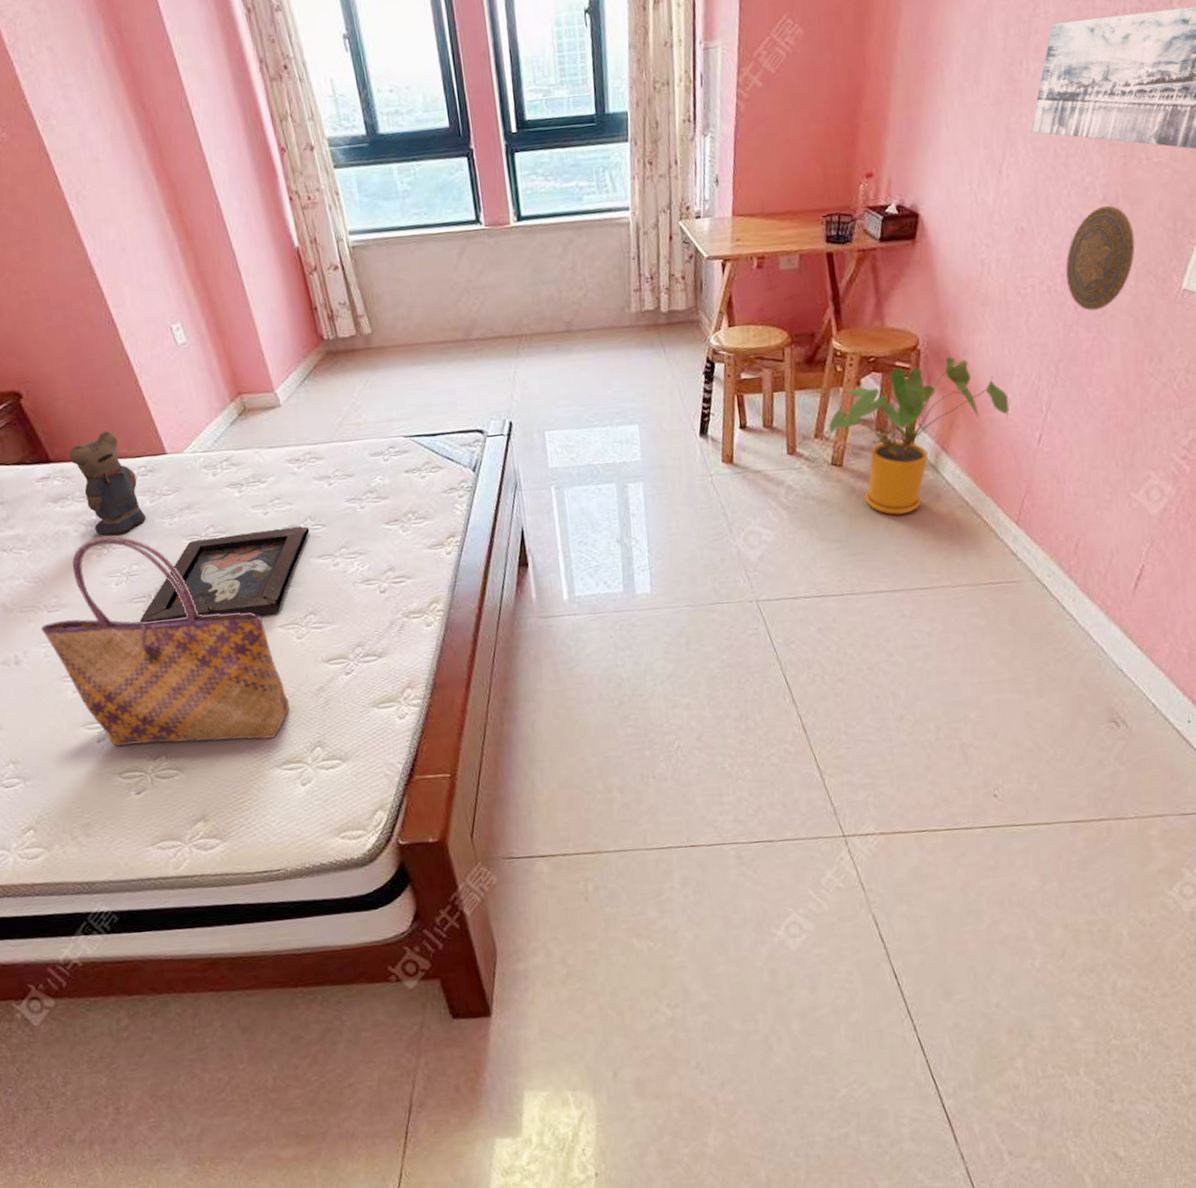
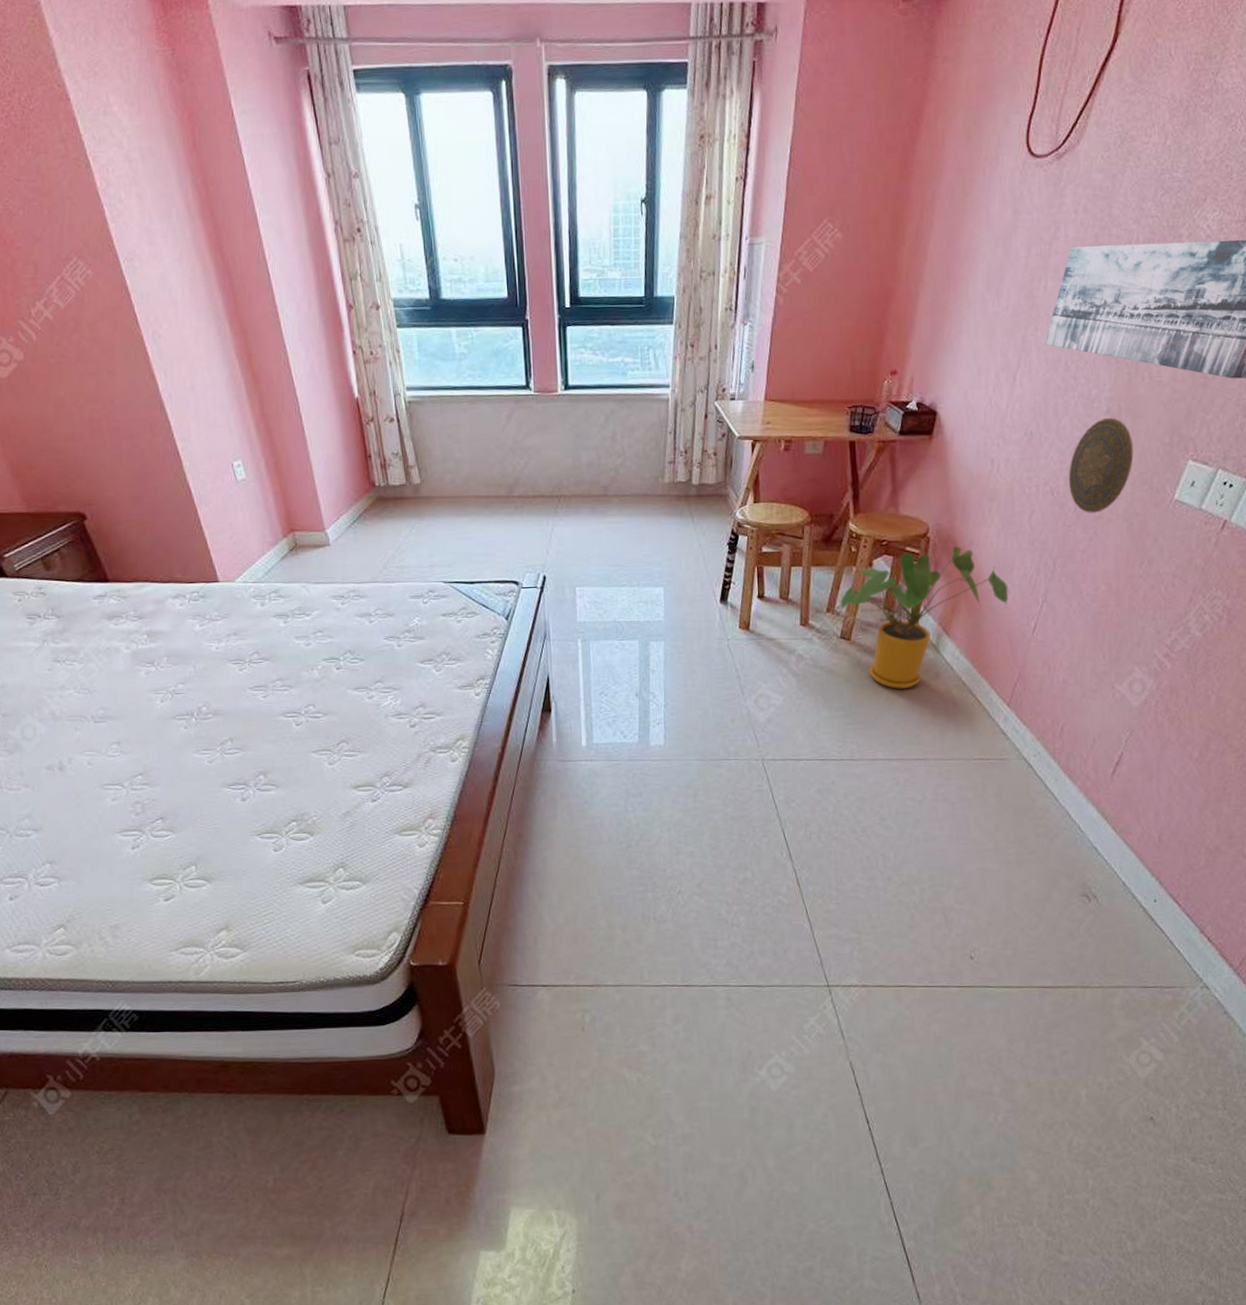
tote bag: present [40,536,290,747] -> none [86,655,317,858]
teddy bear: present [69,431,147,535] -> none [126,556,195,654]
decorative tray: present [139,526,310,623] -> none [180,659,348,740]

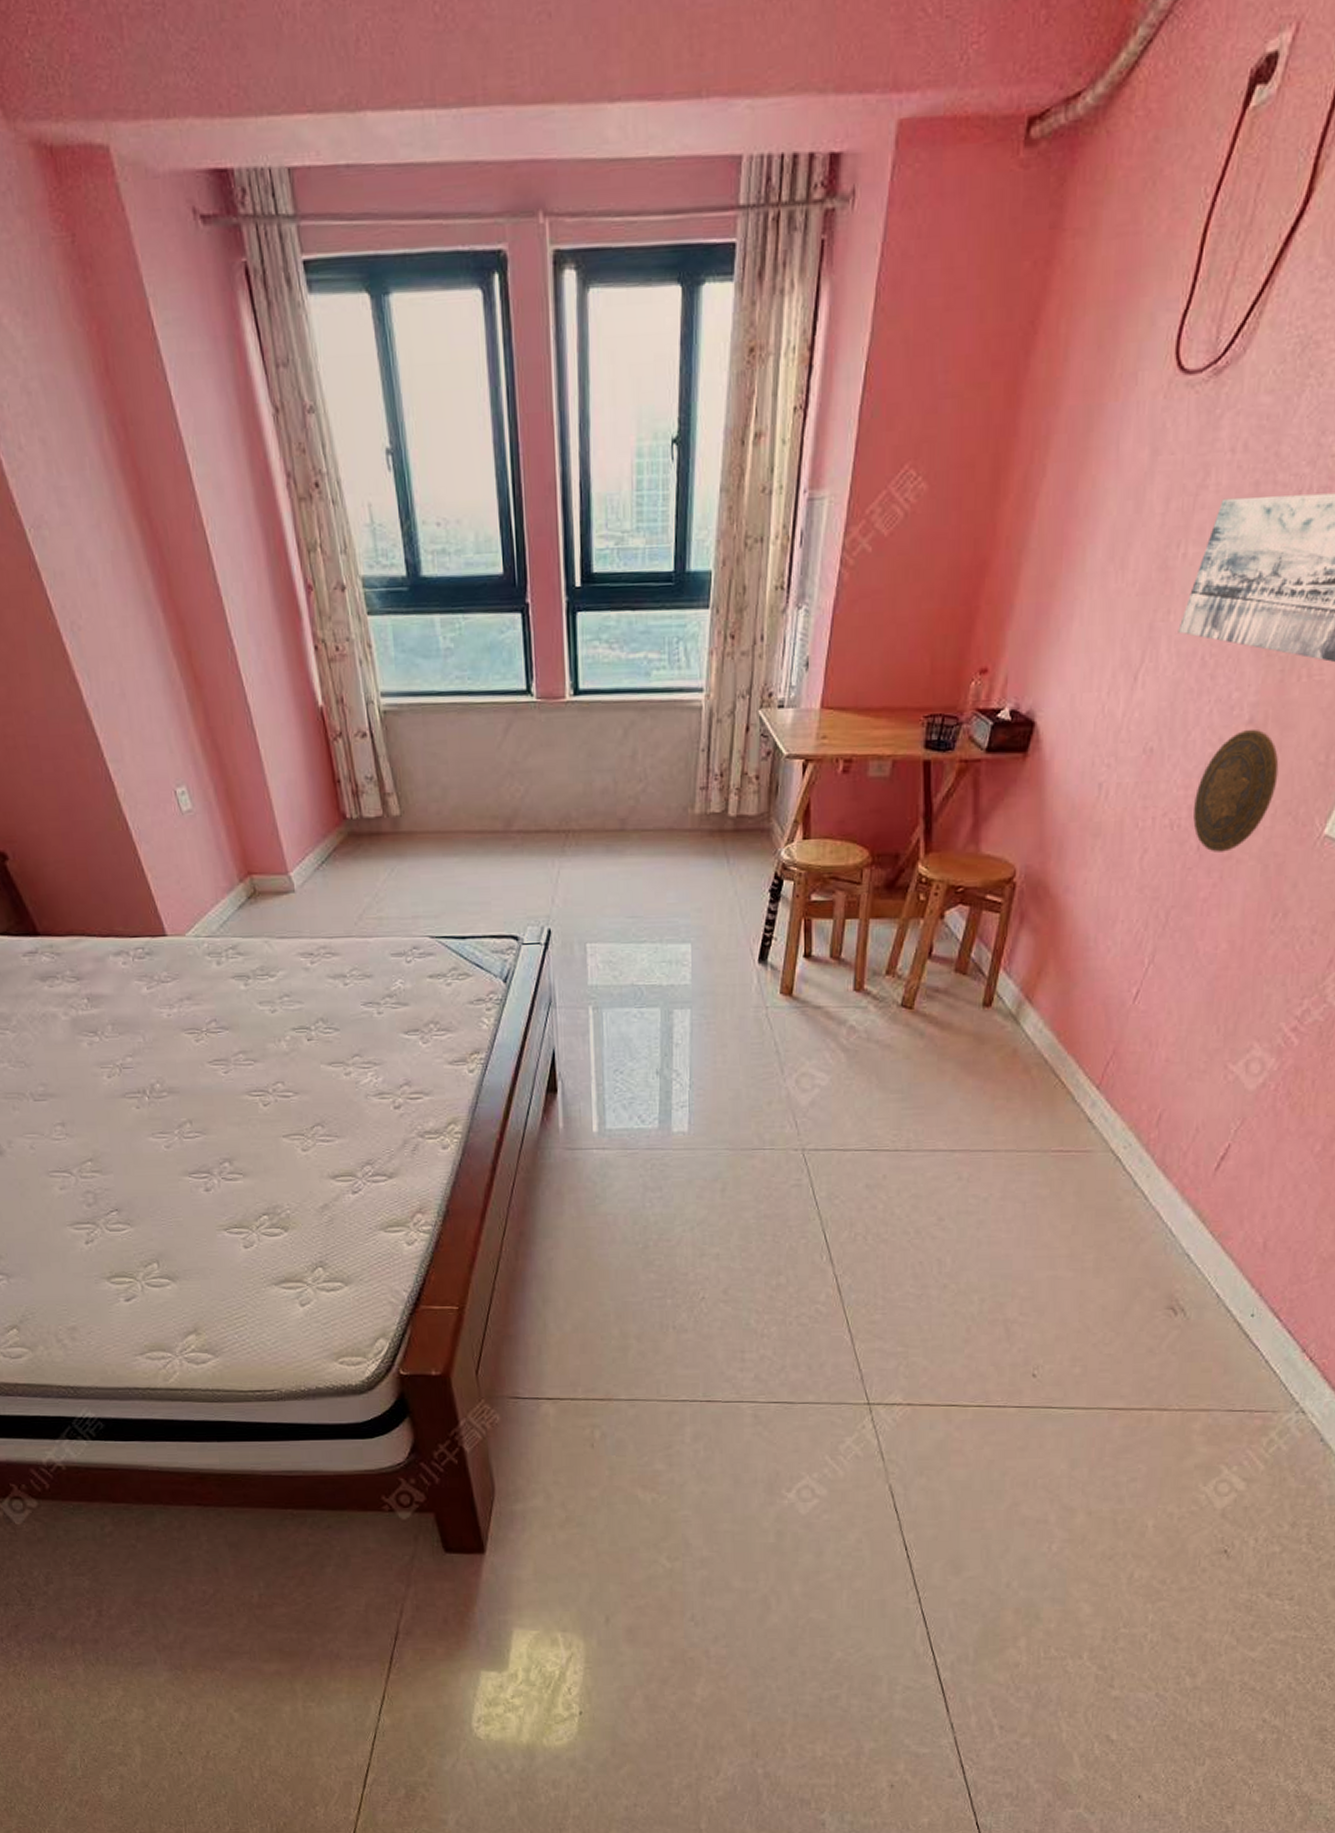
house plant: present [840,546,1009,689] -> none [902,894,1108,1068]

